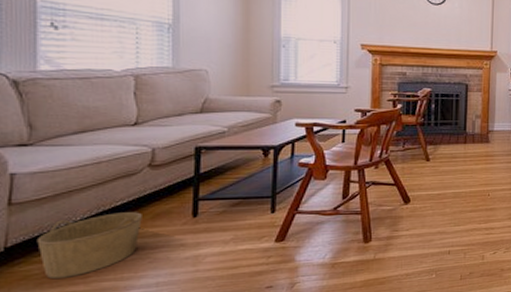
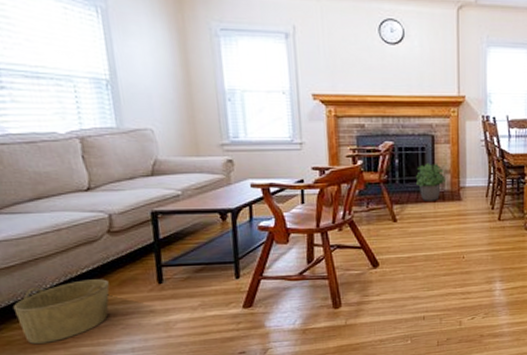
potted plant: none [449,108,477,143] -> present [415,162,447,201]

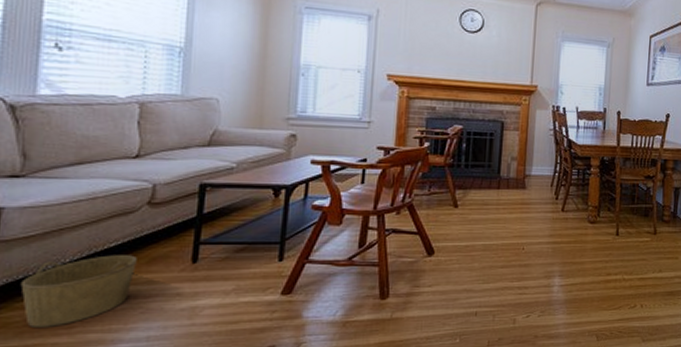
potted plant: present [415,162,447,201] -> none [481,148,513,188]

